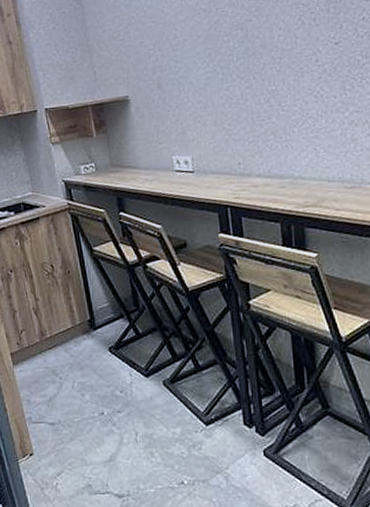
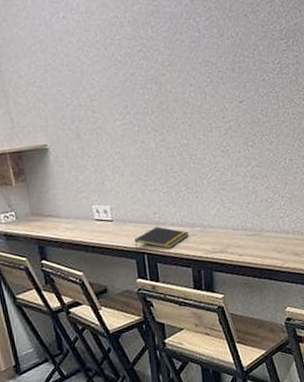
notepad: none [217,178,278,202] -> present [135,226,190,250]

